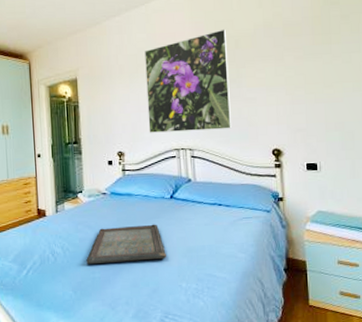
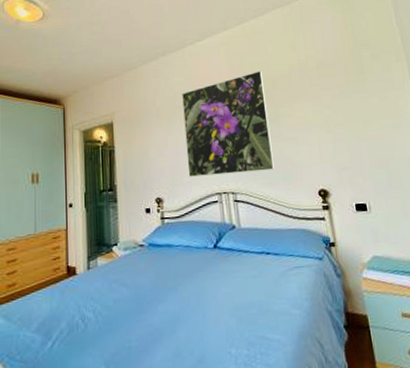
serving tray: present [86,224,166,265] -> none [121,278,212,332]

